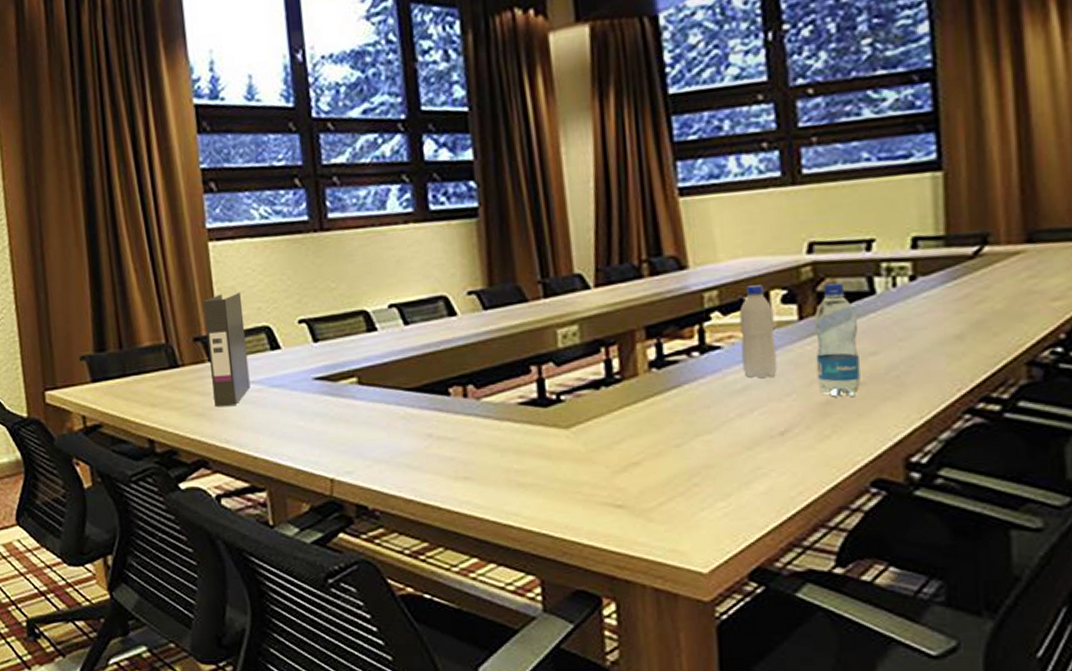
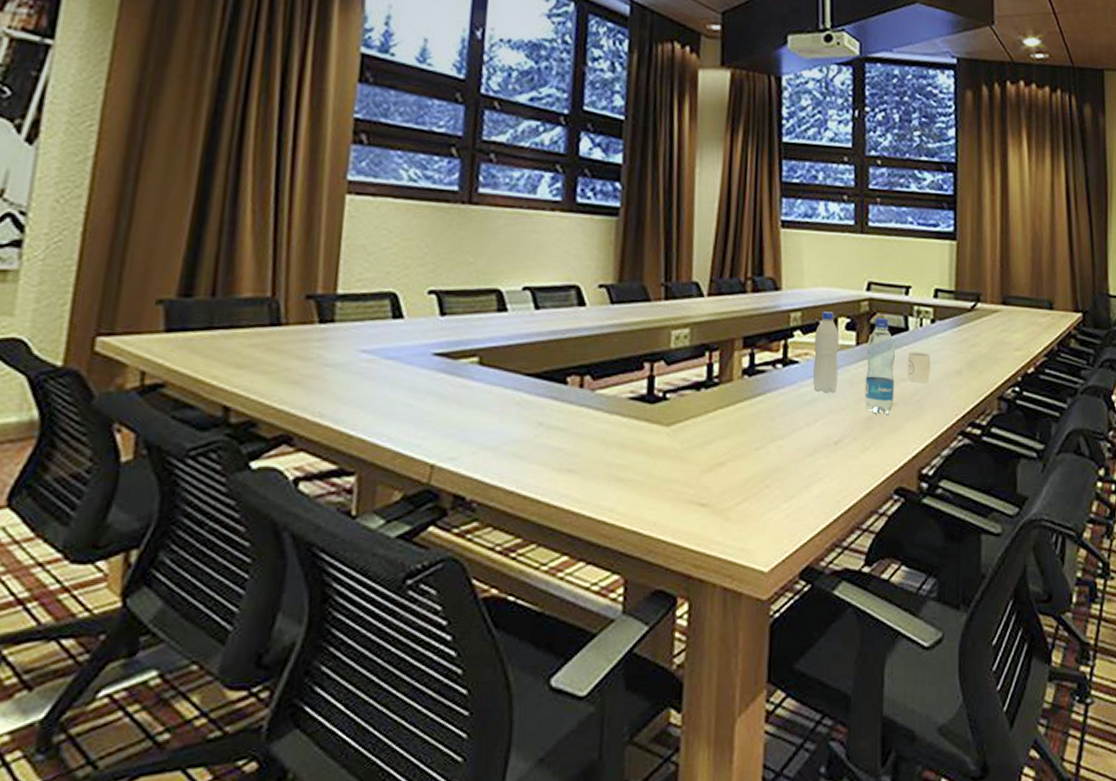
binder: present [203,292,251,406] -> none [315,251,372,375]
mug: none [876,318,914,356] -> present [907,352,930,383]

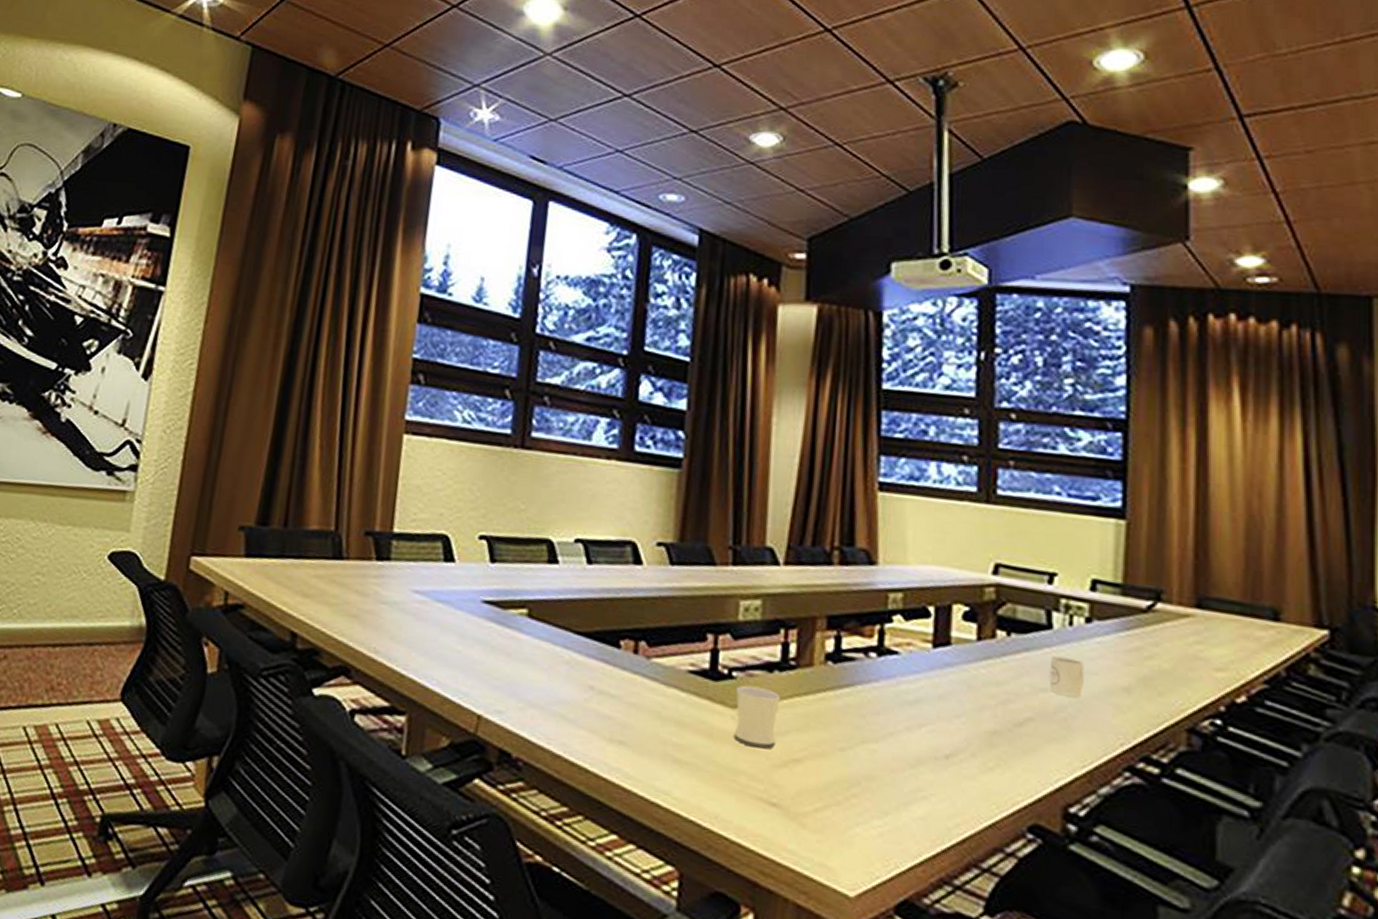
mug: none [668,404,707,458] -> present [733,685,781,749]
water bottle: present [813,311,839,393] -> none [917,595,954,696]
bottle: present [864,318,896,415] -> none [987,609,1033,732]

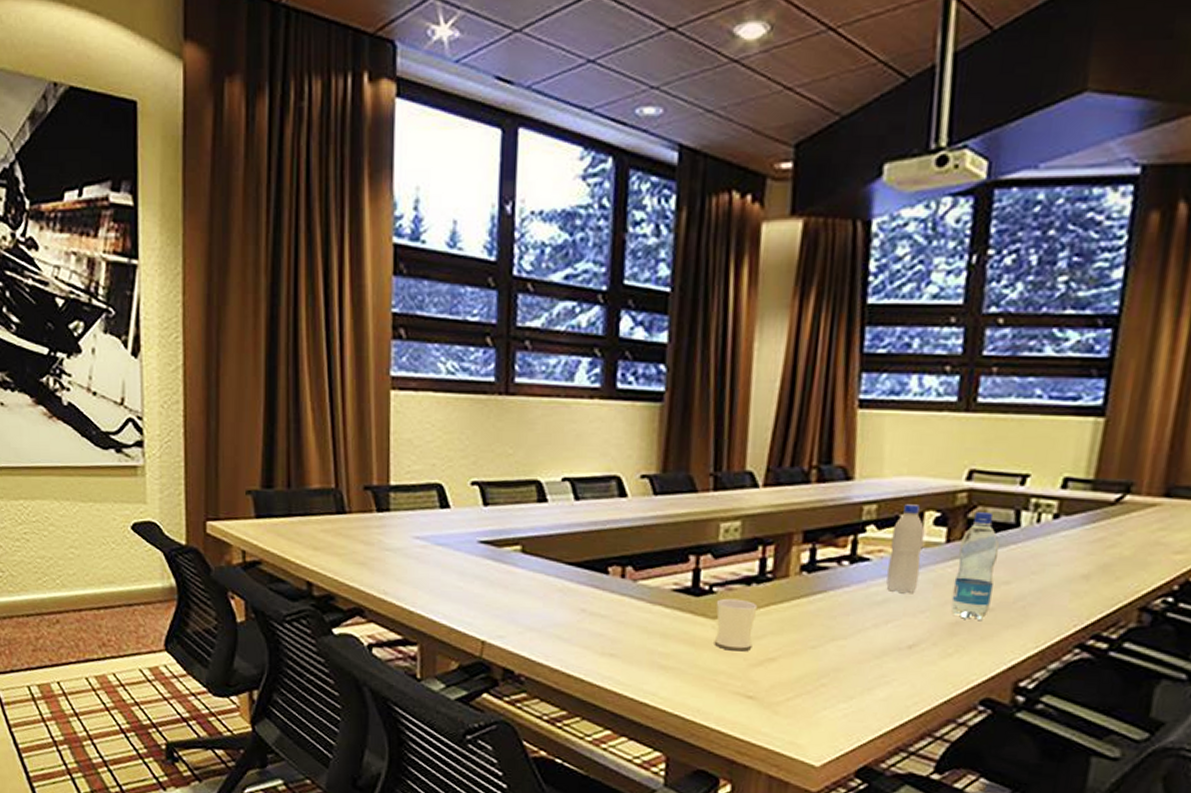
water bottle: none [917,595,954,696] -> present [886,504,925,594]
bottle: none [987,609,1033,732] -> present [950,512,999,621]
mug: present [1049,656,1084,698] -> none [1012,552,1047,588]

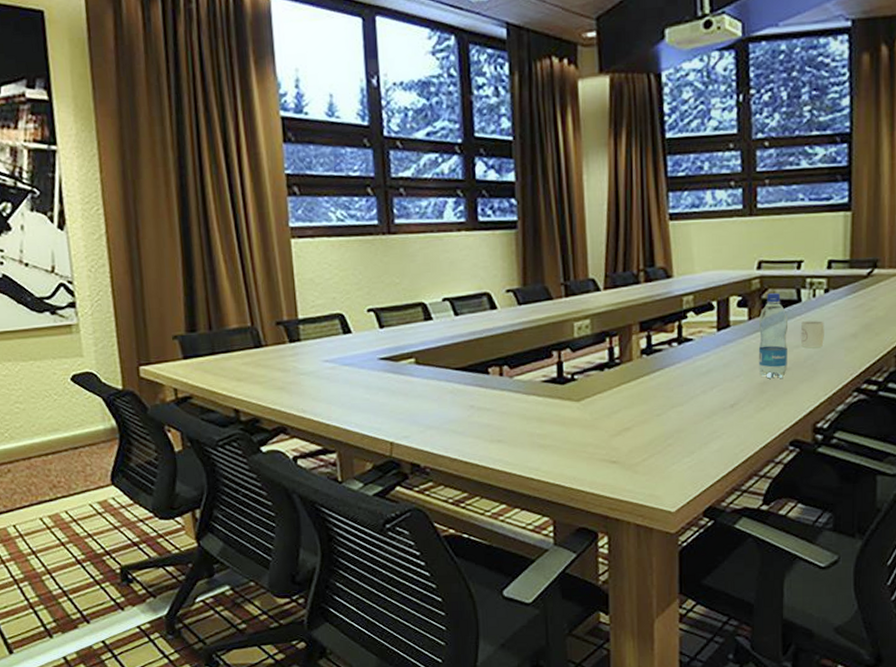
mug: present [714,598,758,652] -> none [578,382,611,426]
water bottle: present [886,504,925,594] -> none [707,292,732,364]
mug: none [1012,552,1047,588] -> present [800,321,824,349]

